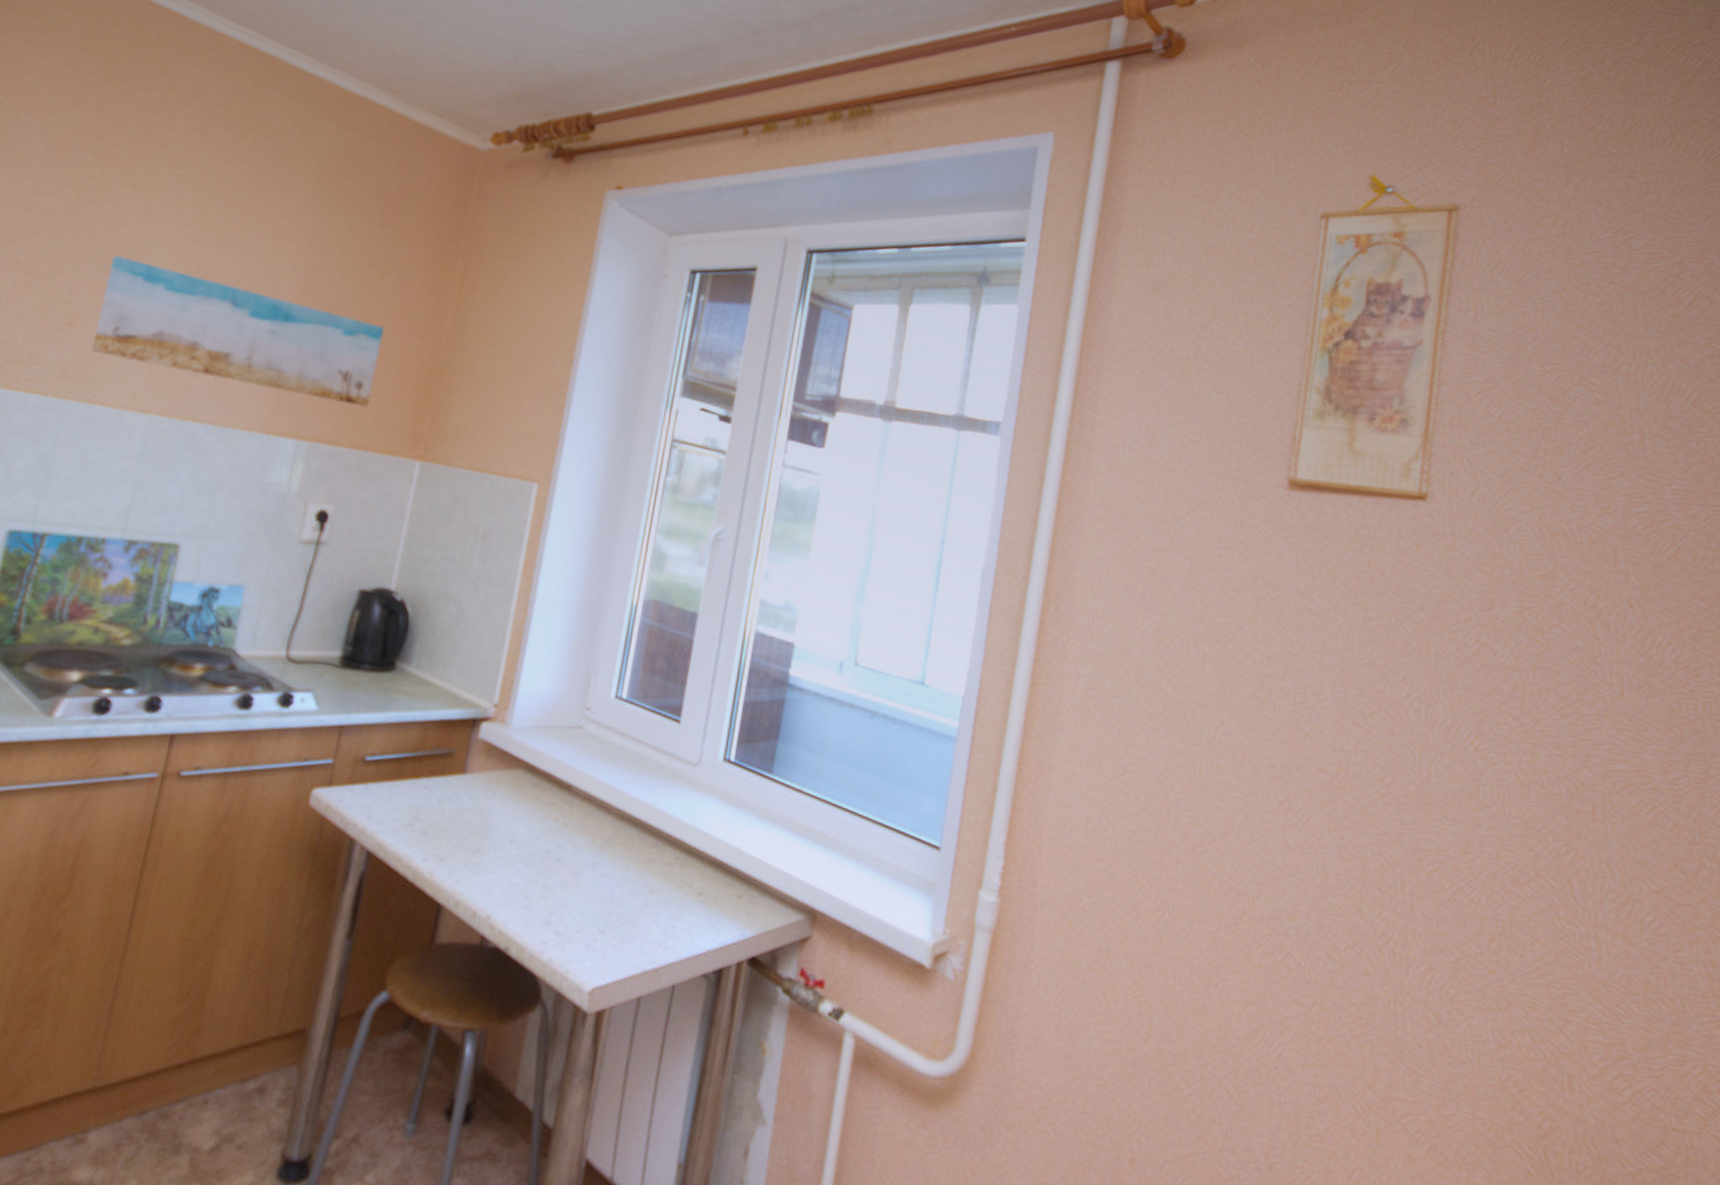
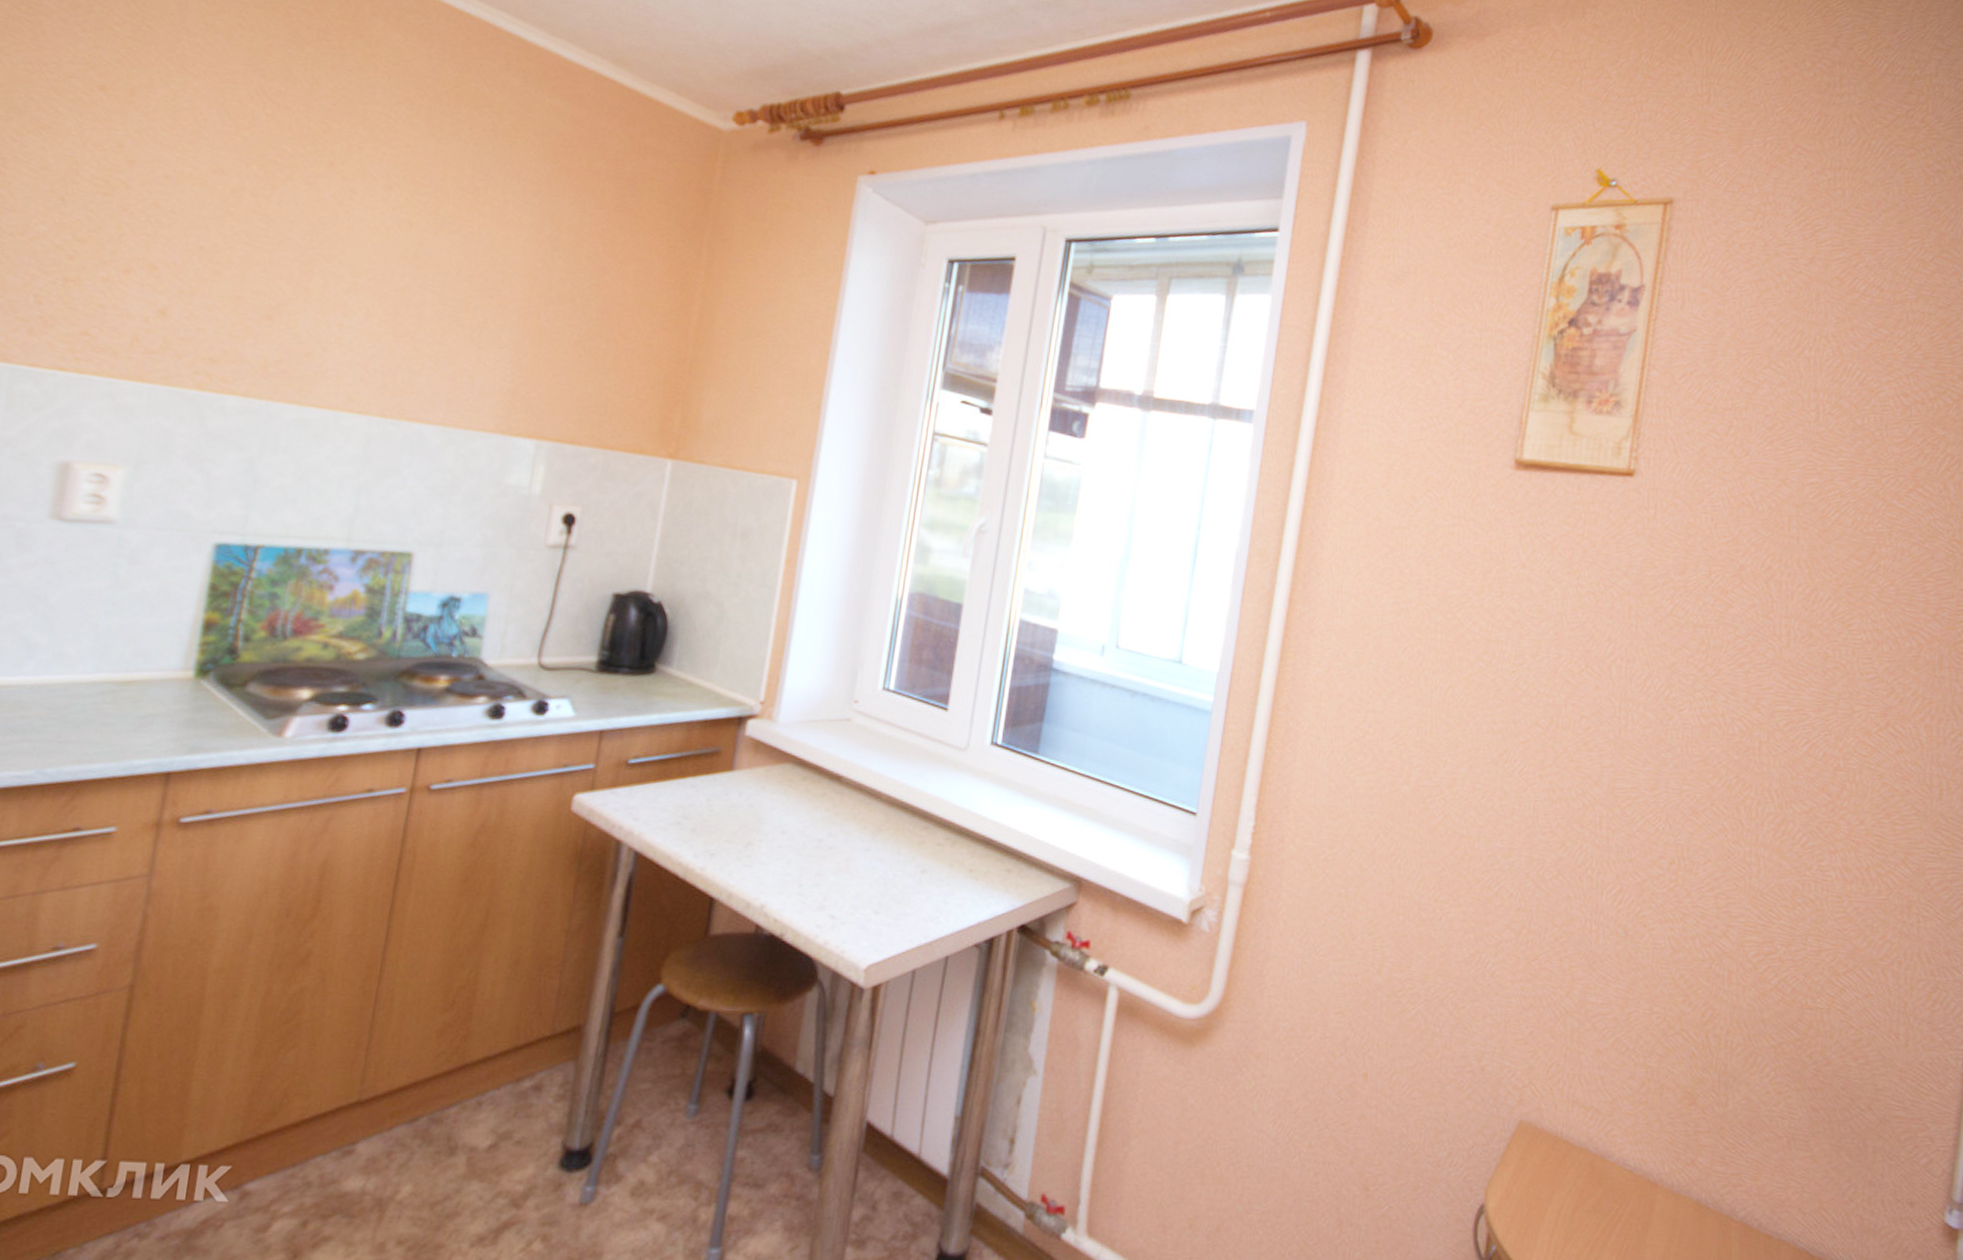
wall art: present [92,255,384,407] -> none [296,242,626,404]

